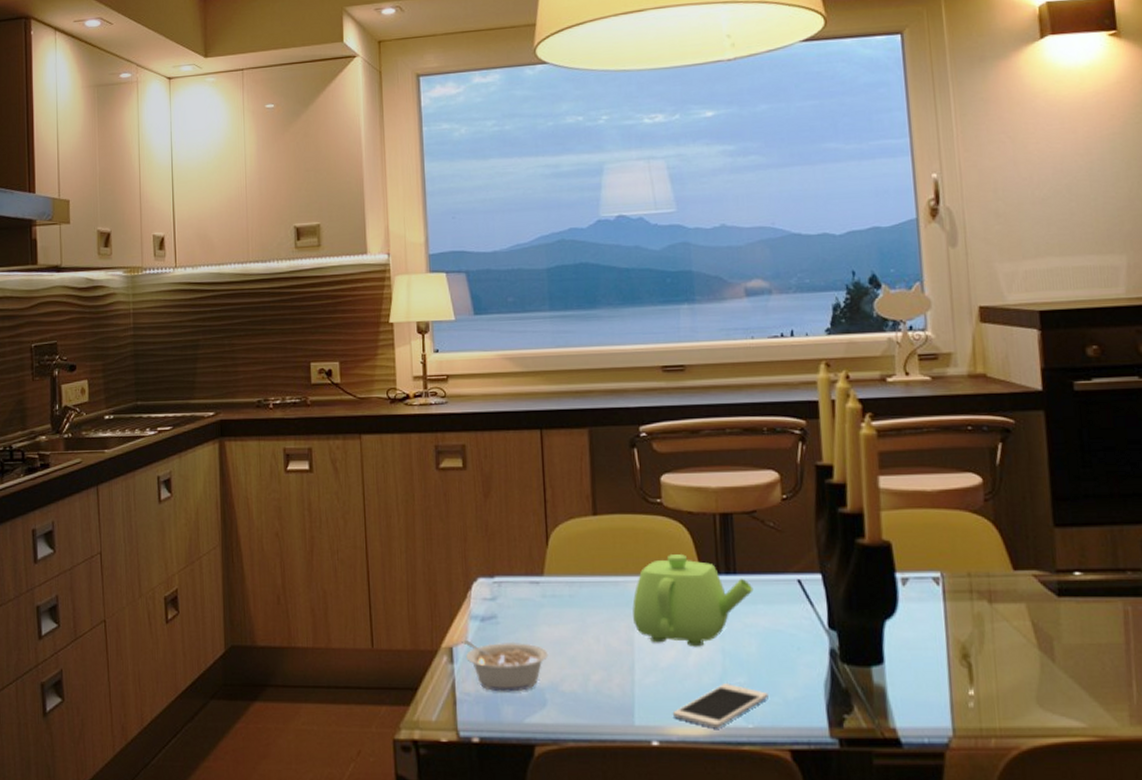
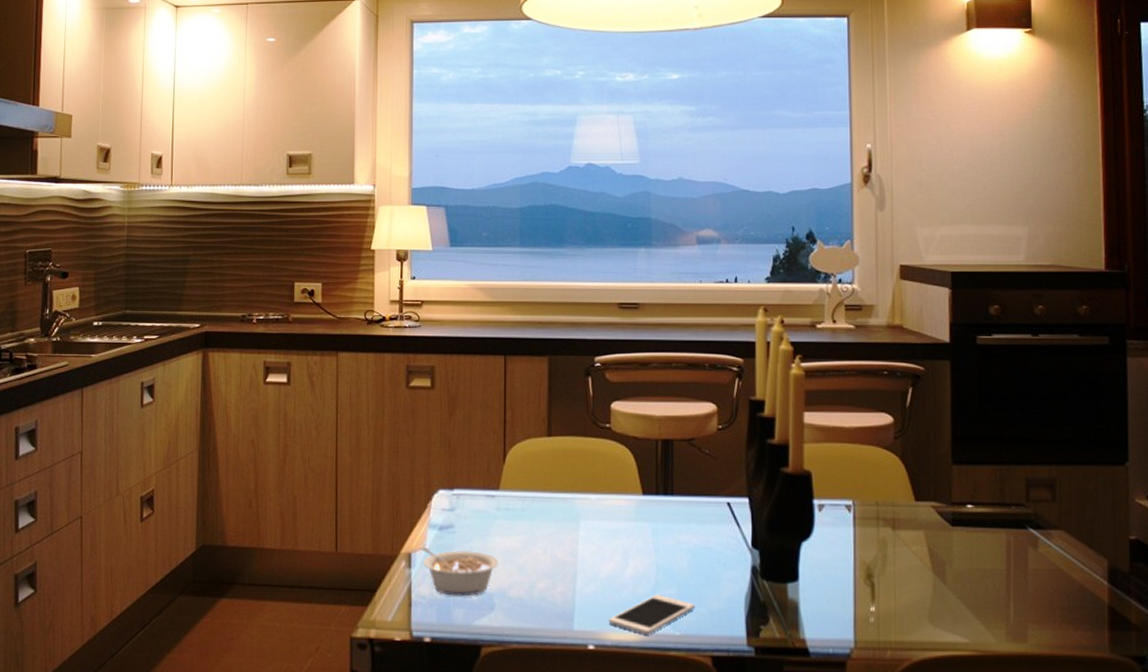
teapot: present [632,554,754,647] -> none [578,475,688,561]

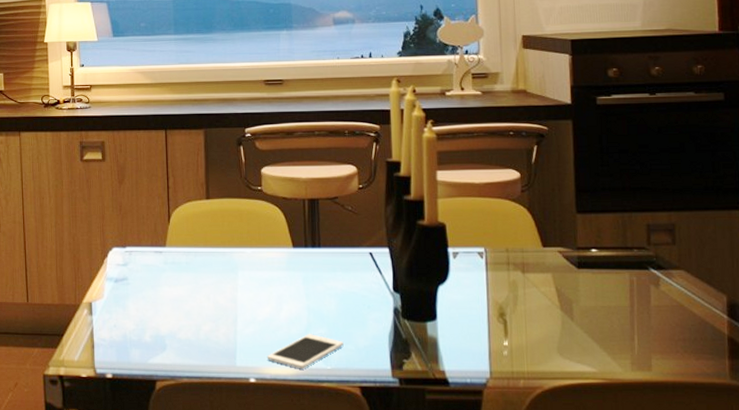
legume: present [420,546,499,597] -> none [99,296,169,339]

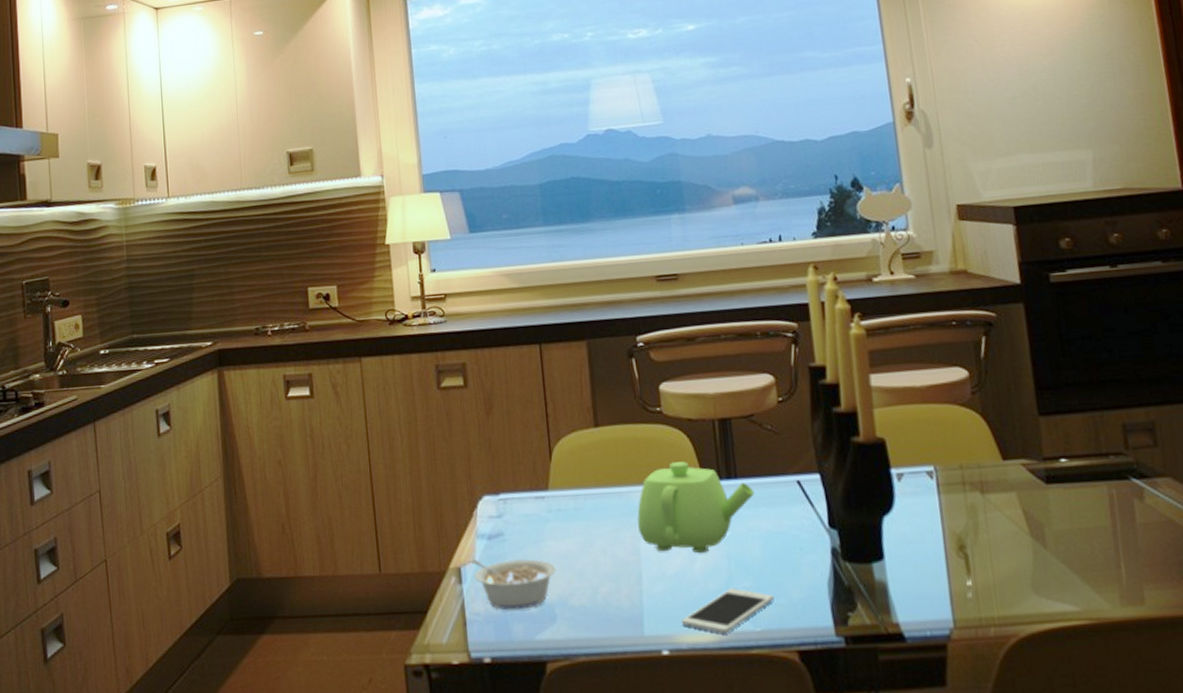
legume: none [99,296,169,339] -> present [469,558,557,610]
teapot: none [237,231,334,305] -> present [637,461,755,554]

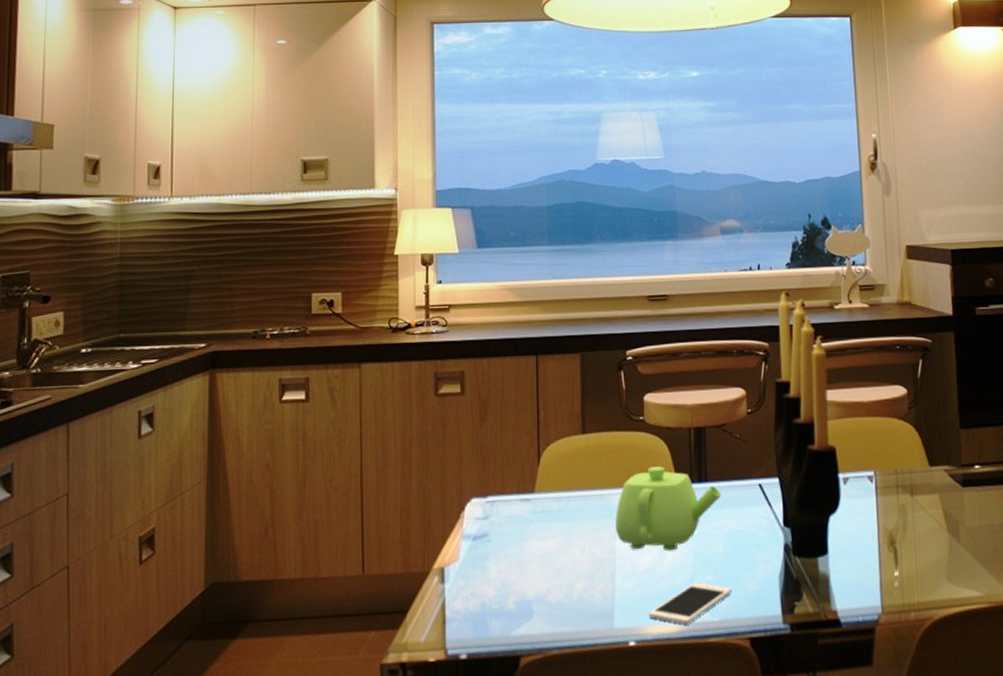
legume: present [469,558,557,610] -> none [453,557,537,608]

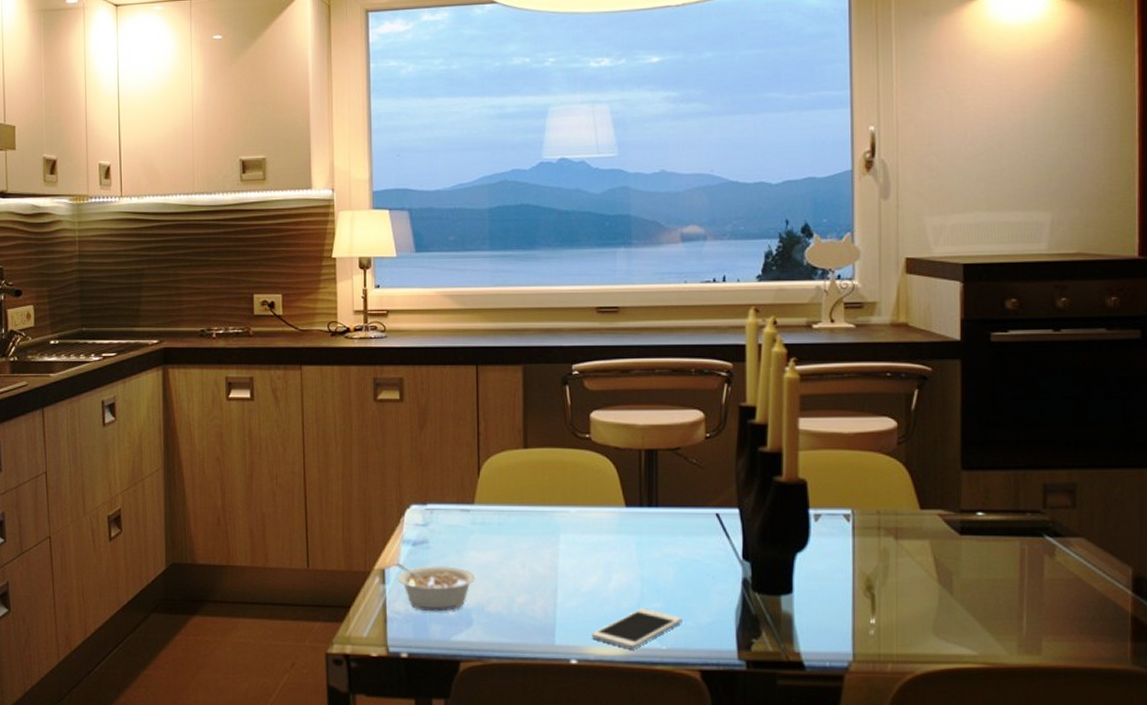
legume: none [453,557,537,608] -> present [394,562,476,612]
teapot: present [615,466,722,551] -> none [558,487,674,574]

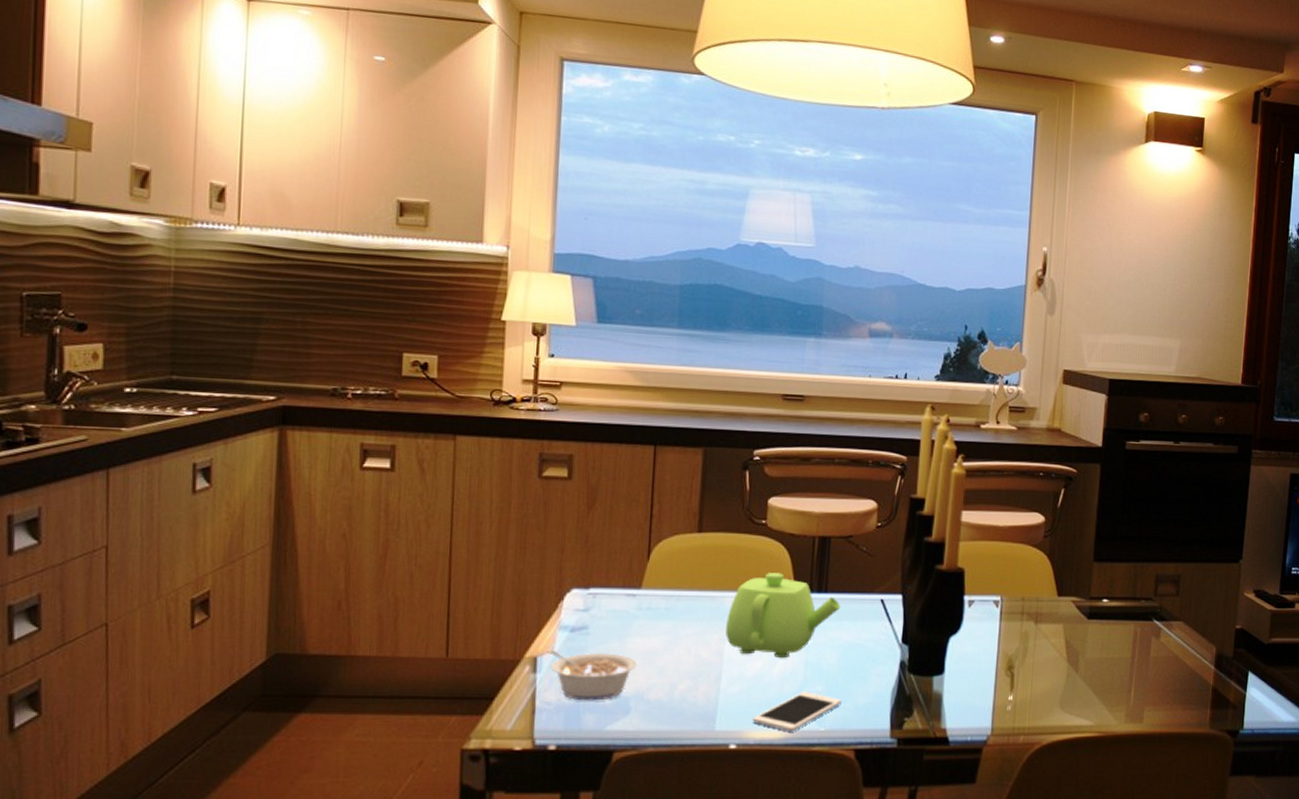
teapot: none [558,487,674,574] -> present [725,573,841,659]

